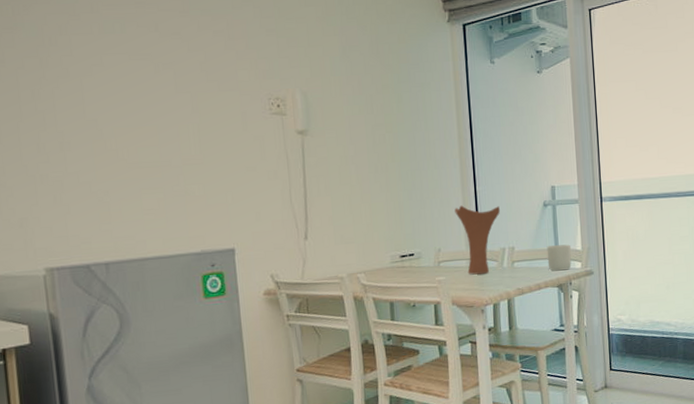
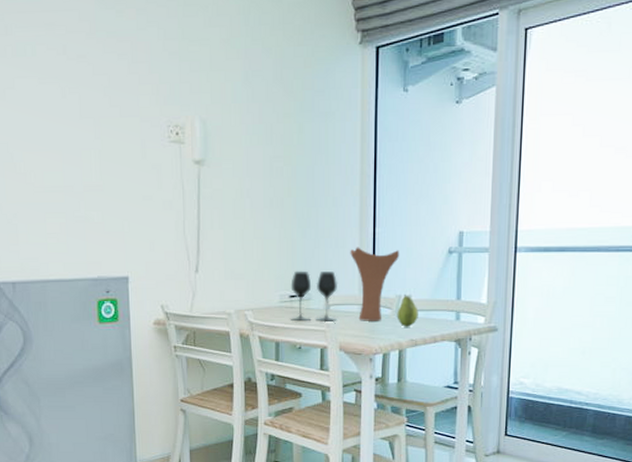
wine glass: none [400,230,448,280] -> present [290,270,338,322]
fruit: none [502,247,523,278] -> present [396,295,418,327]
mug: present [546,244,572,271] -> none [446,297,476,324]

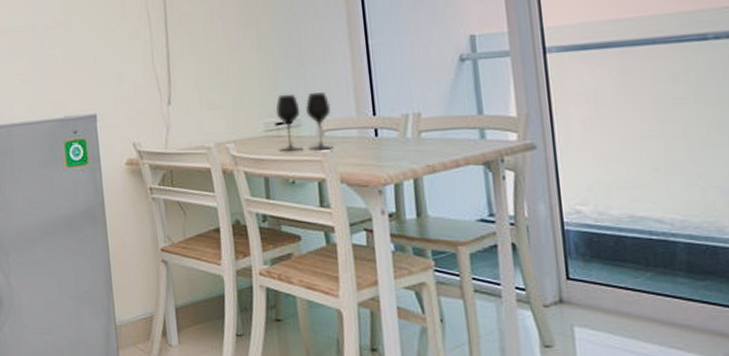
vase: present [350,247,400,321] -> none [341,62,401,147]
fruit: present [396,295,418,327] -> none [405,113,433,151]

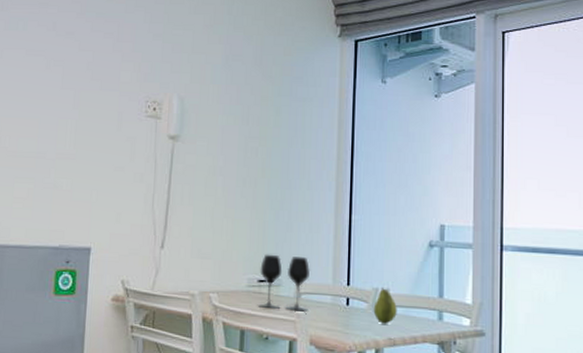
fruit: none [405,113,433,151] -> present [373,288,397,324]

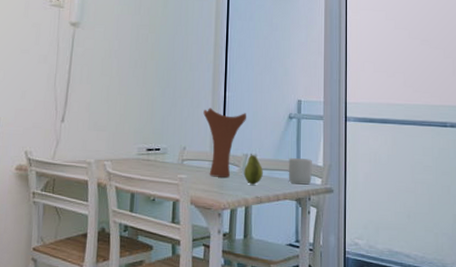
wine glass: present [258,254,311,312] -> none [147,126,192,176]
vase: none [324,233,378,315] -> present [203,108,247,178]
mug: none [428,294,460,326] -> present [288,158,313,185]

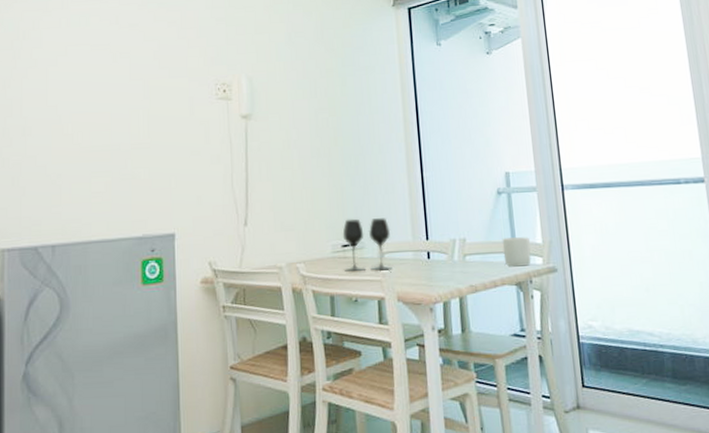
wine glass: none [147,126,192,176] -> present [342,218,392,272]
vase: present [203,108,247,178] -> none [400,192,450,268]
fruit: present [243,154,263,185] -> none [453,238,475,273]

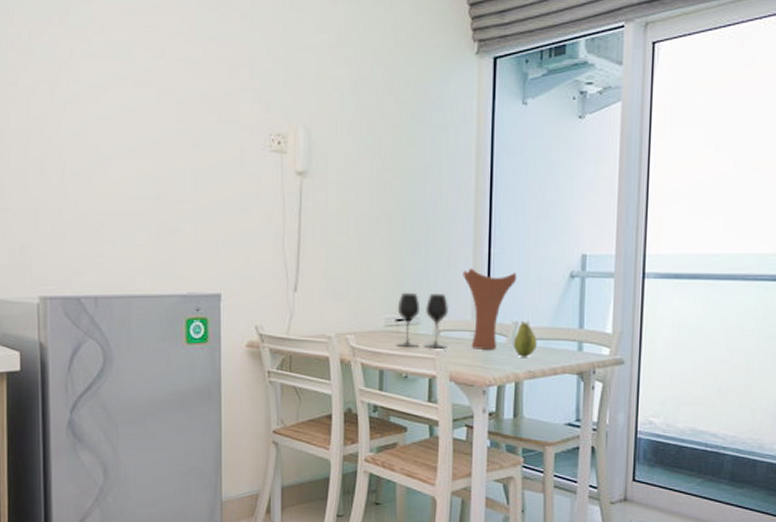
vase: none [400,192,450,268] -> present [463,268,518,350]
fruit: none [453,238,475,273] -> present [513,321,537,357]
mug: present [502,237,532,267] -> none [568,325,600,356]

